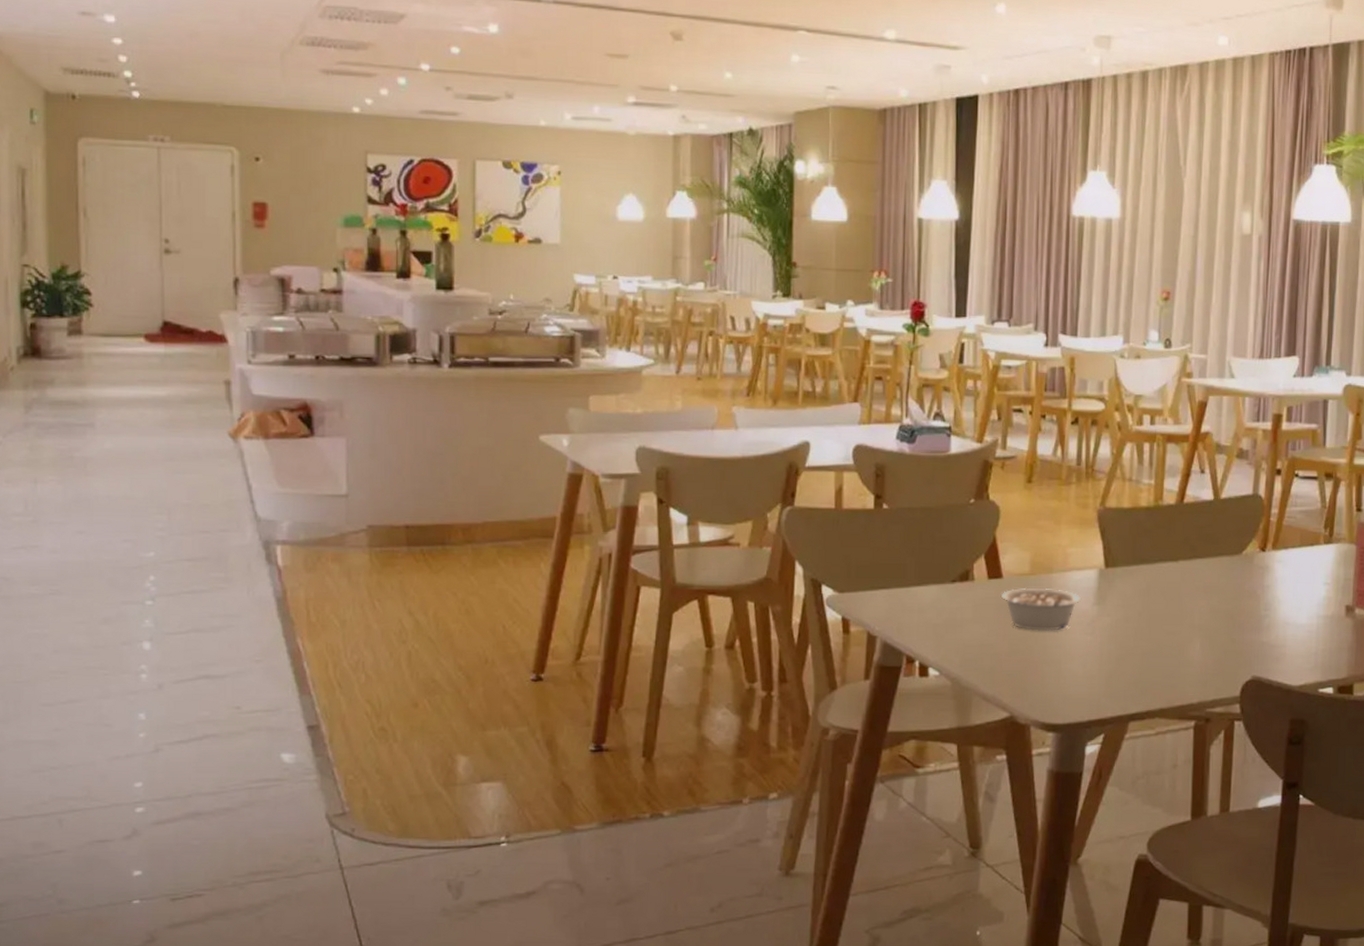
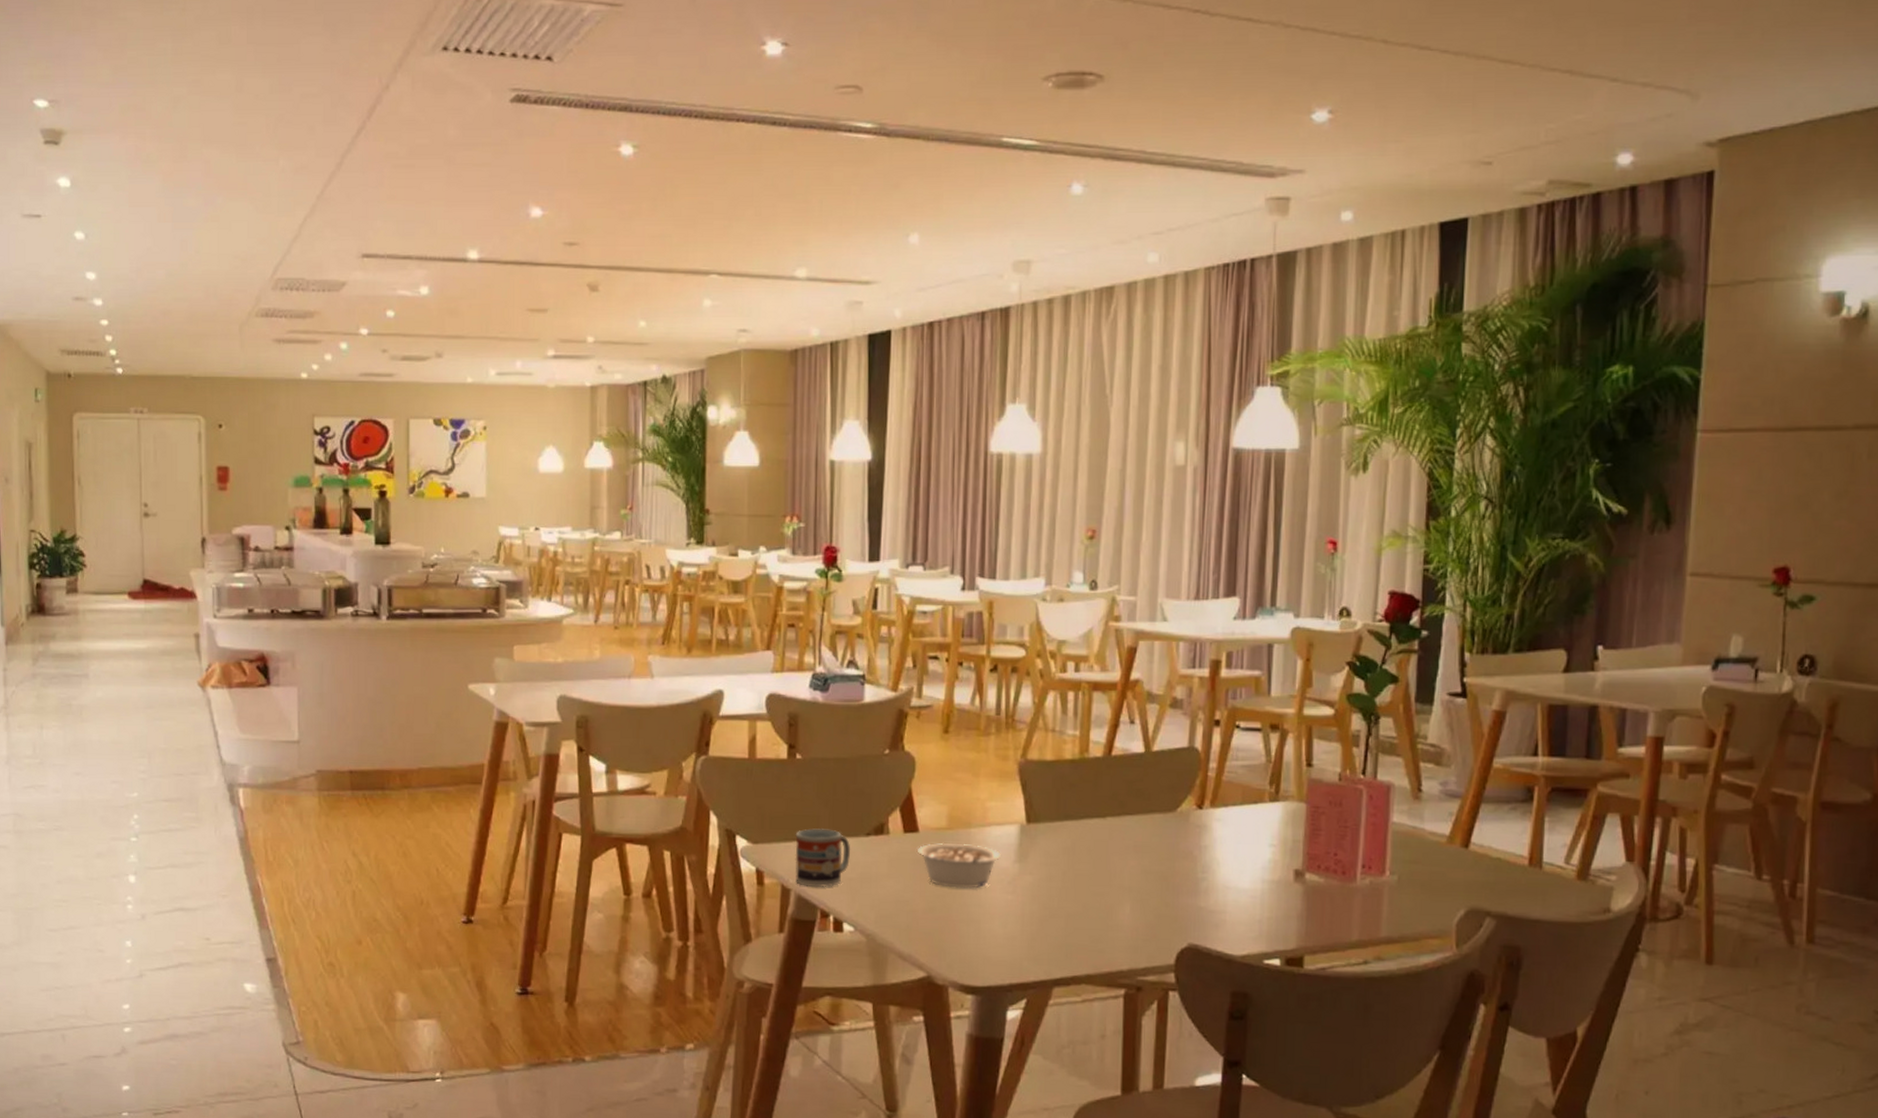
cup: none [881,576,936,633] -> present [795,828,850,887]

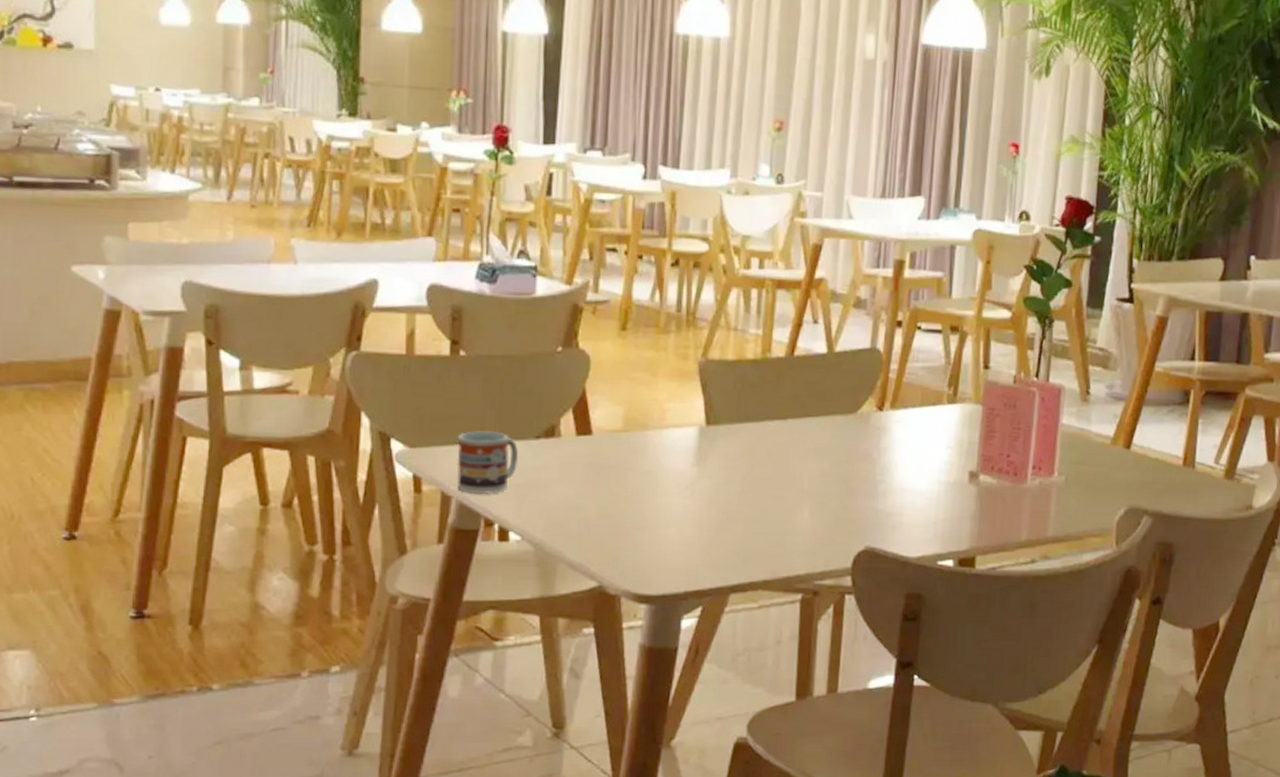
legume: present [916,842,1001,889] -> none [590,445,679,494]

